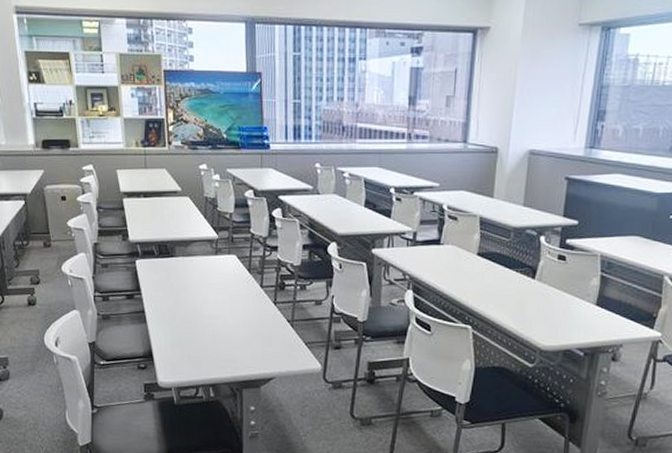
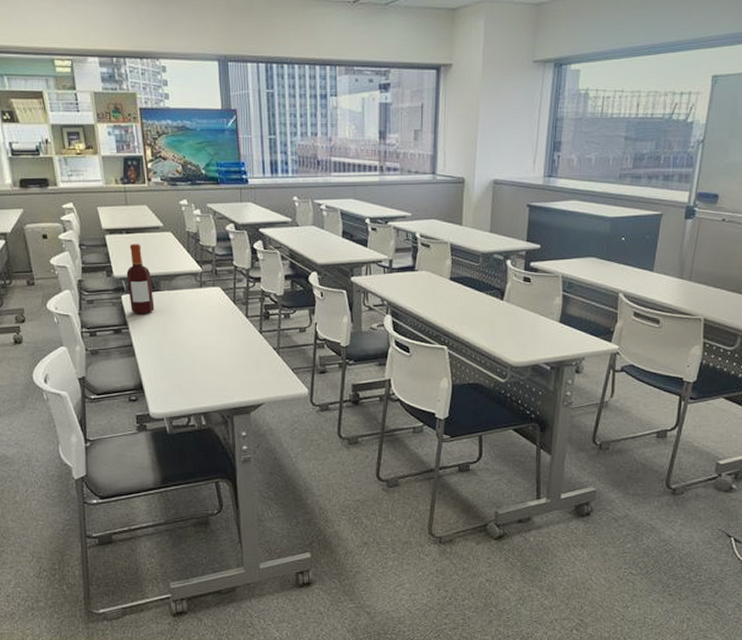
bottle: none [142,208,169,280] -> present [126,244,155,314]

